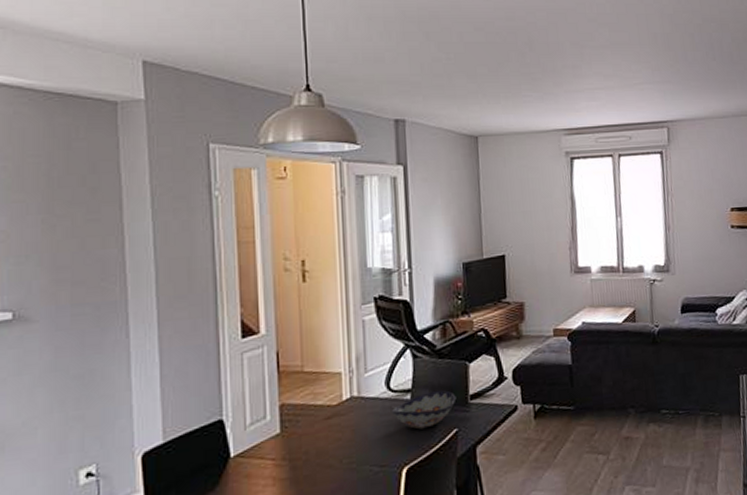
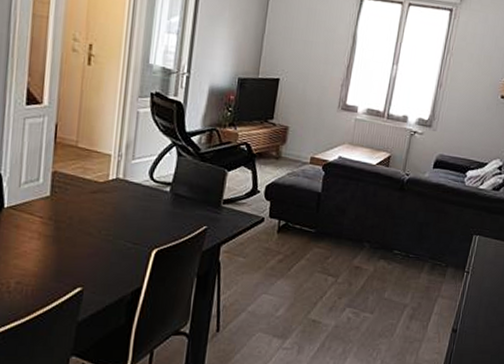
decorative bowl: present [391,390,457,430] -> none [150,189,211,220]

